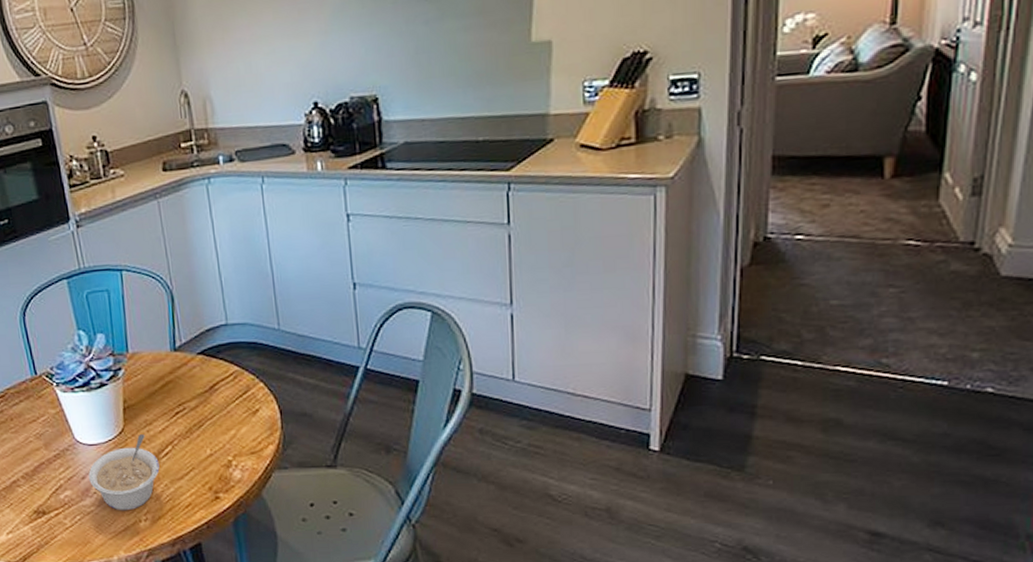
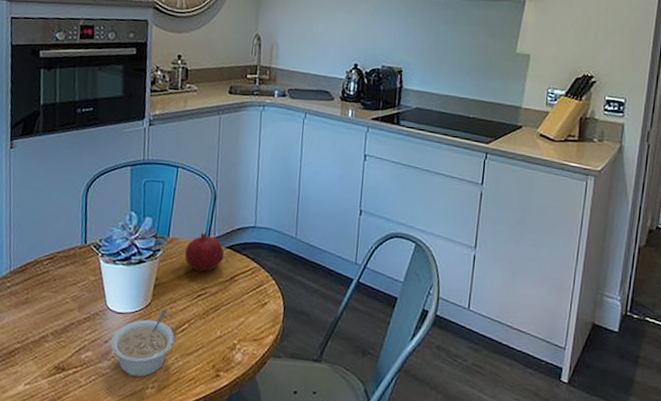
fruit: none [150,339,196,386] -> present [185,231,224,272]

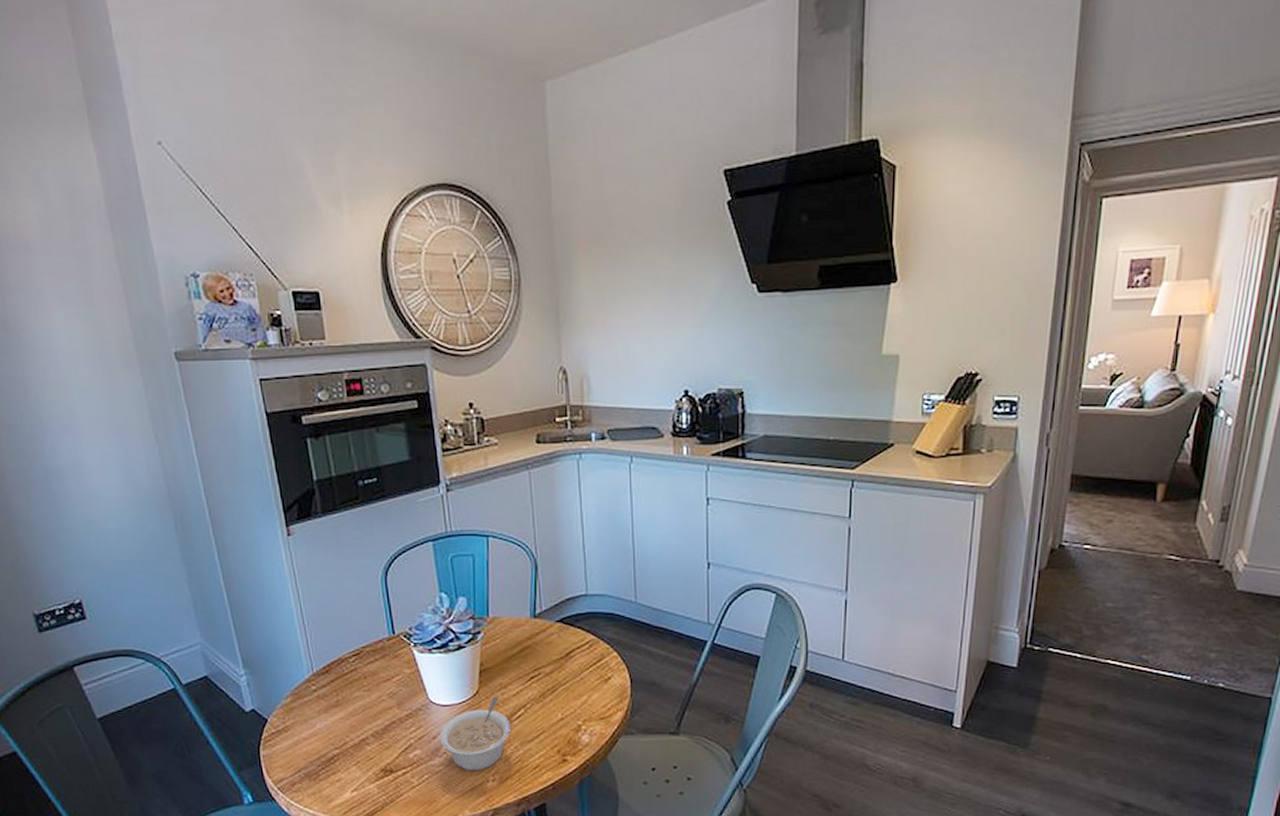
fruit: present [185,231,224,272] -> none [510,606,554,651]

